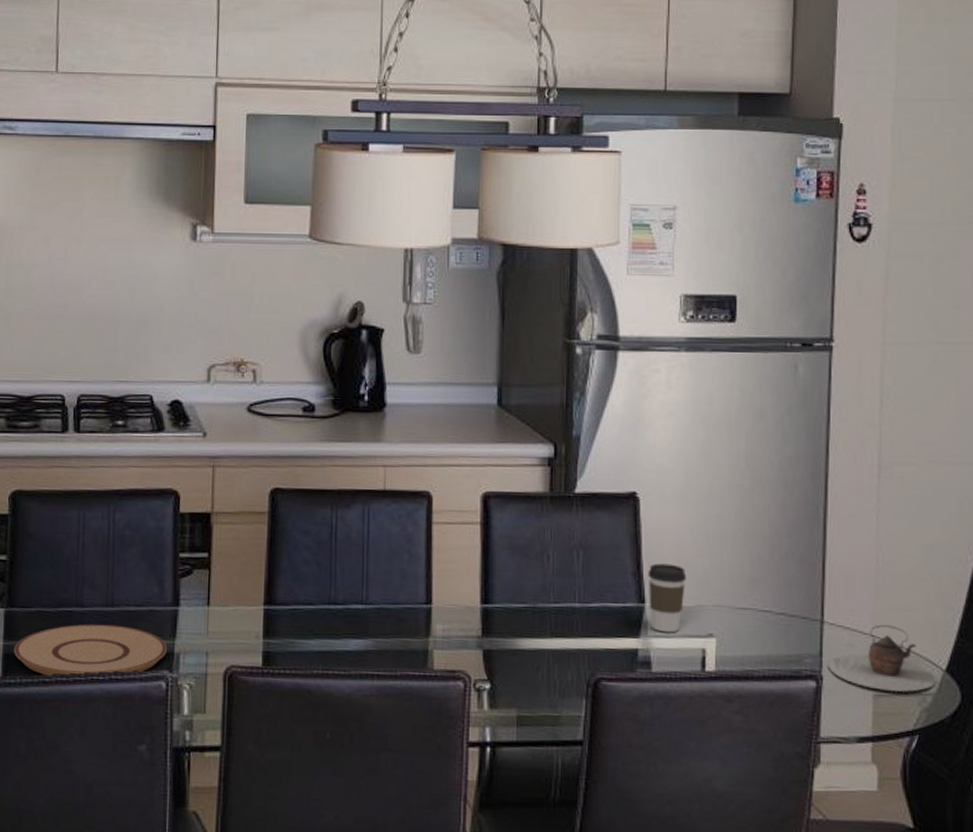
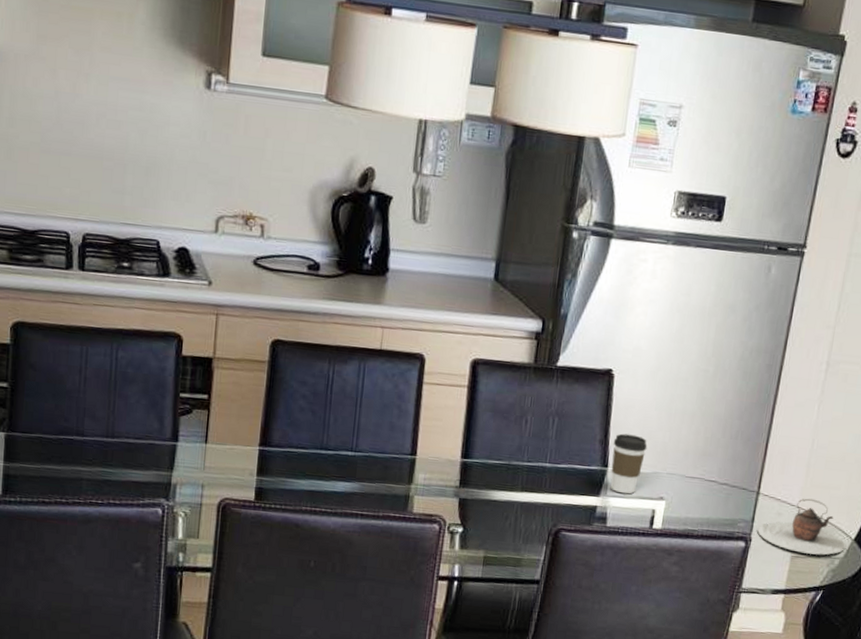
plate: present [14,623,168,676] -> none [14,451,165,501]

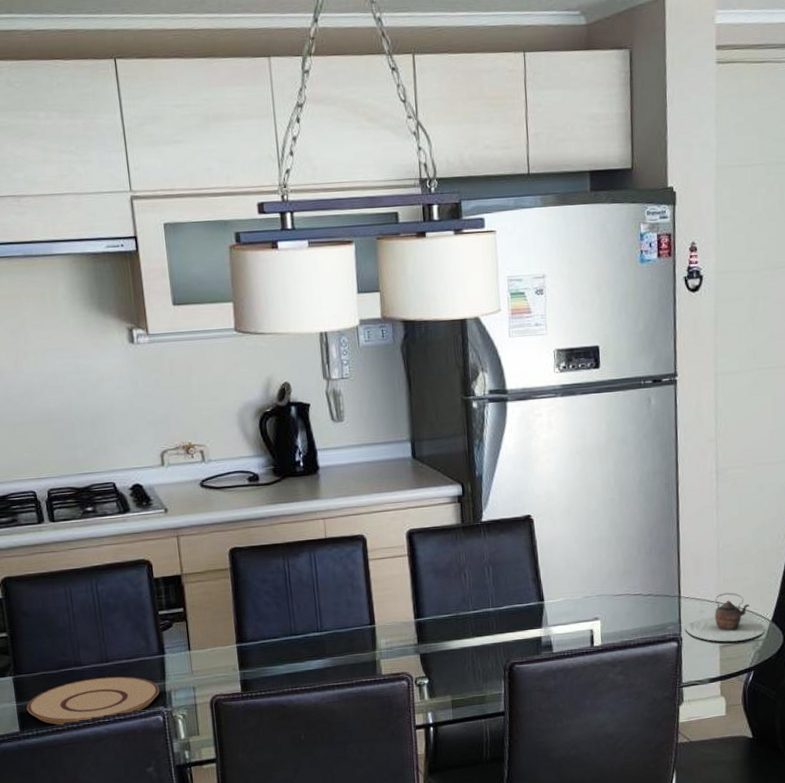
plate: none [14,451,165,501] -> present [26,676,160,725]
coffee cup: present [610,433,648,494] -> none [544,568,575,622]

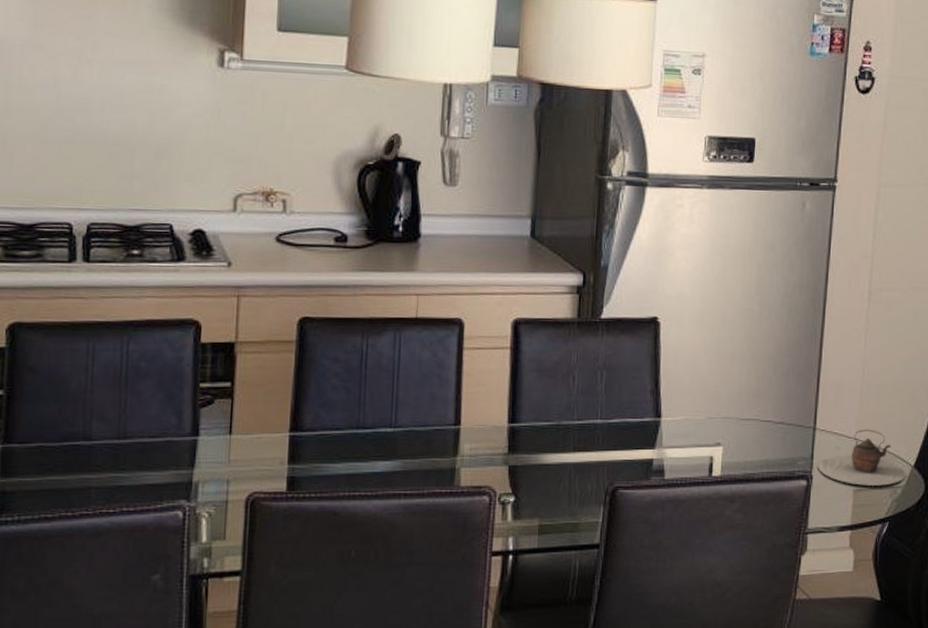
plate: present [26,676,160,725] -> none [11,457,186,512]

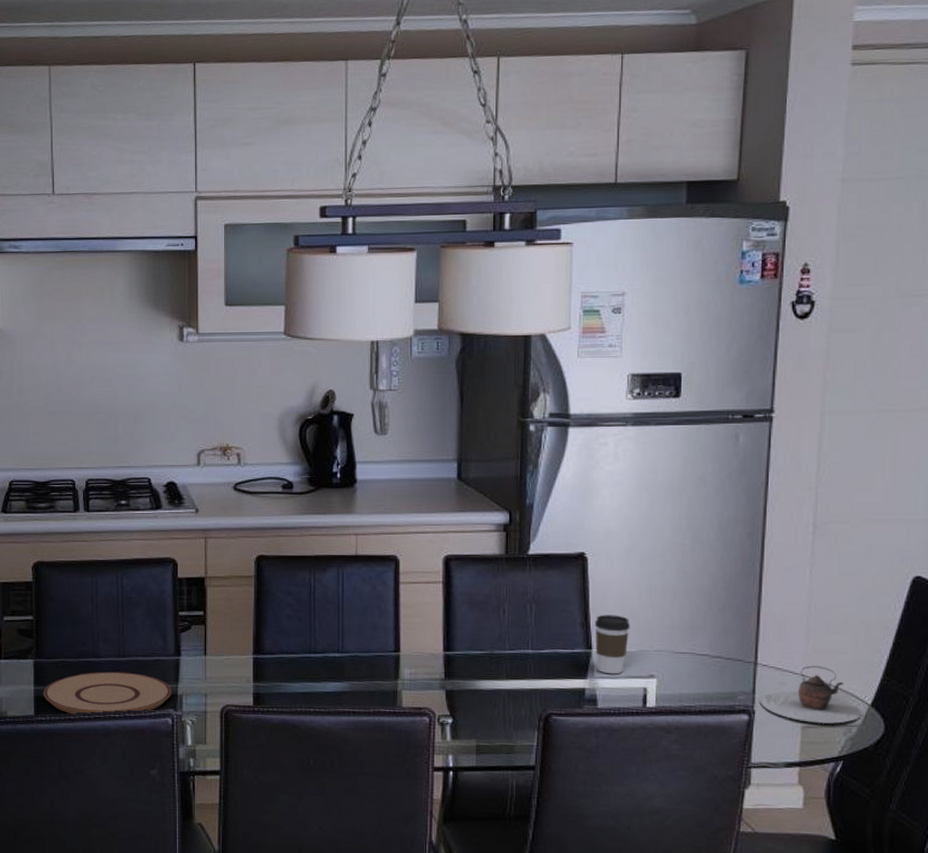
plate: none [11,457,186,512] -> present [43,671,172,715]
coffee cup: none [664,381,700,443] -> present [594,614,631,675]

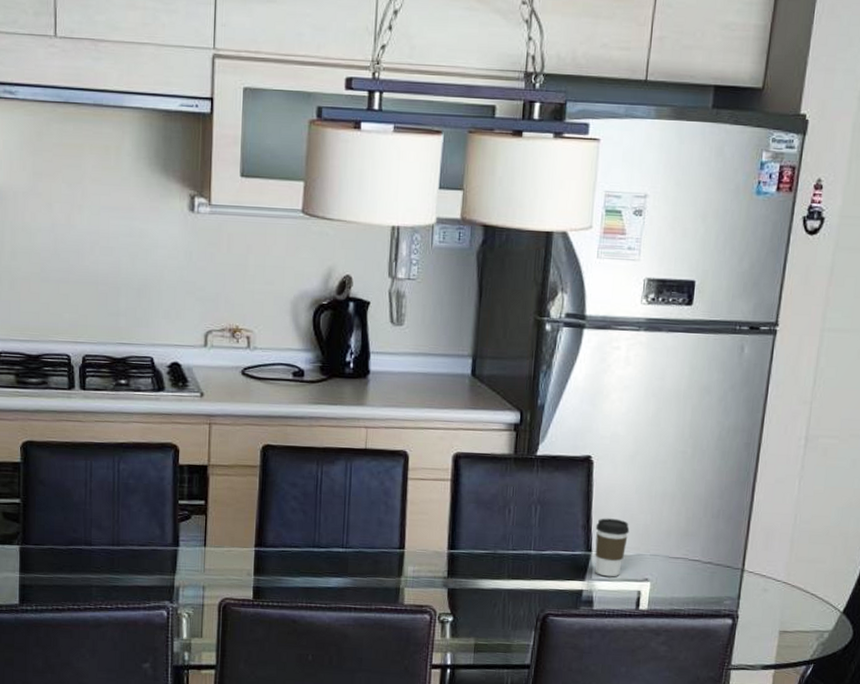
plate: present [43,671,172,715] -> none [29,560,169,605]
teapot: present [760,665,862,724] -> none [744,573,834,629]

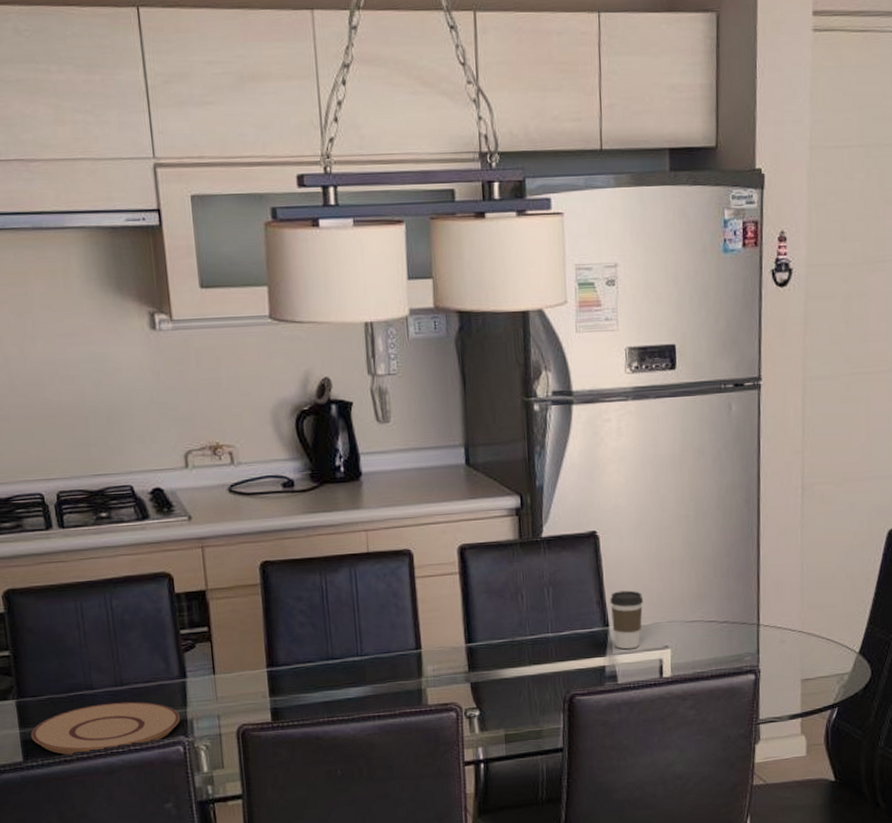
plate: none [29,560,169,605] -> present [31,701,181,755]

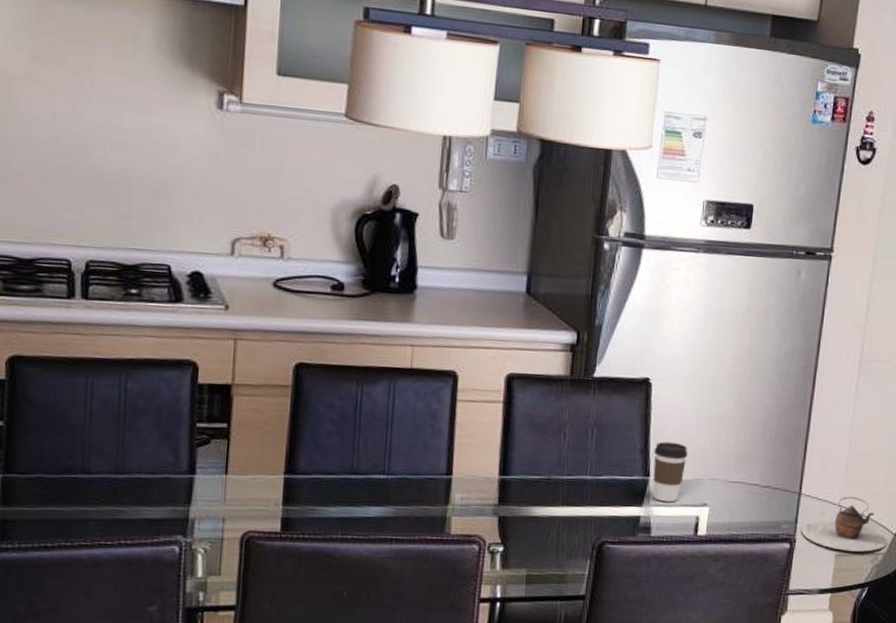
plate: present [31,701,181,755] -> none [11,490,182,541]
teapot: none [764,621,851,675] -> present [801,496,887,552]

